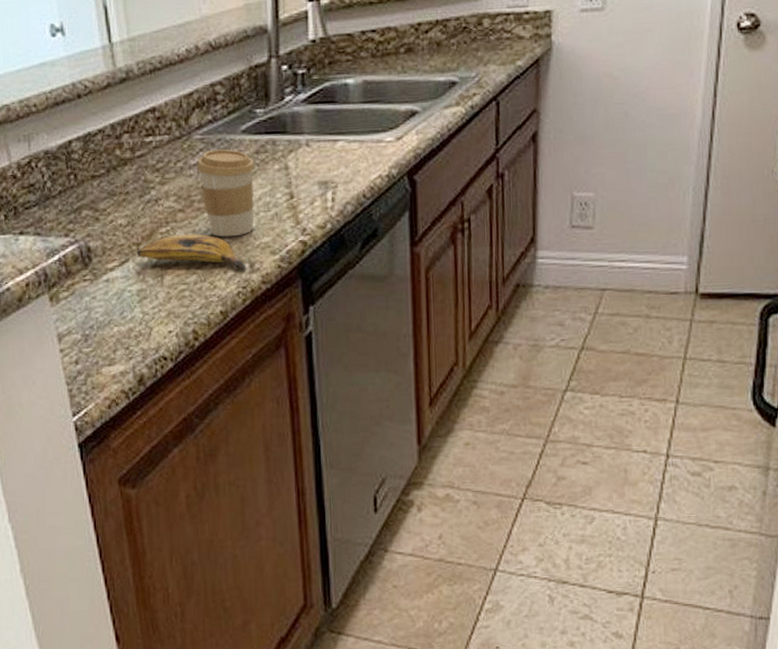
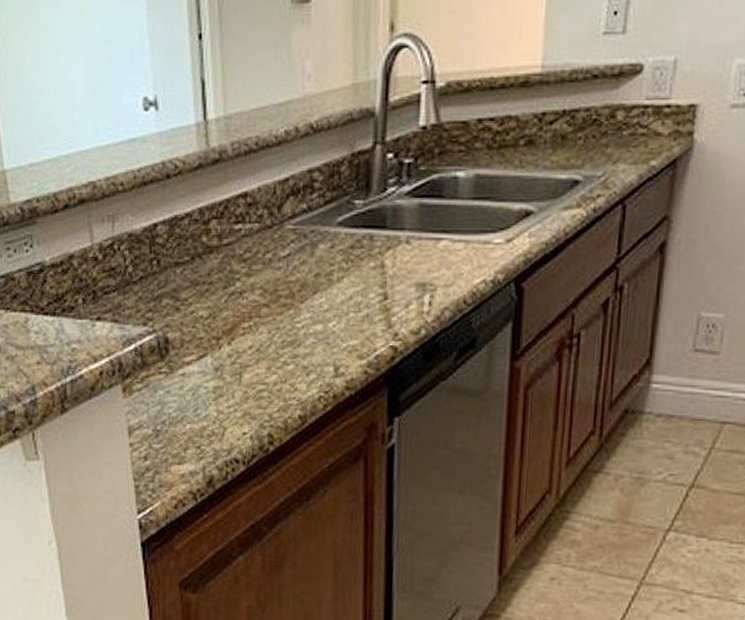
banana: present [136,233,247,270] -> none [216,331,331,373]
coffee cup: present [197,149,255,237] -> none [287,242,349,337]

